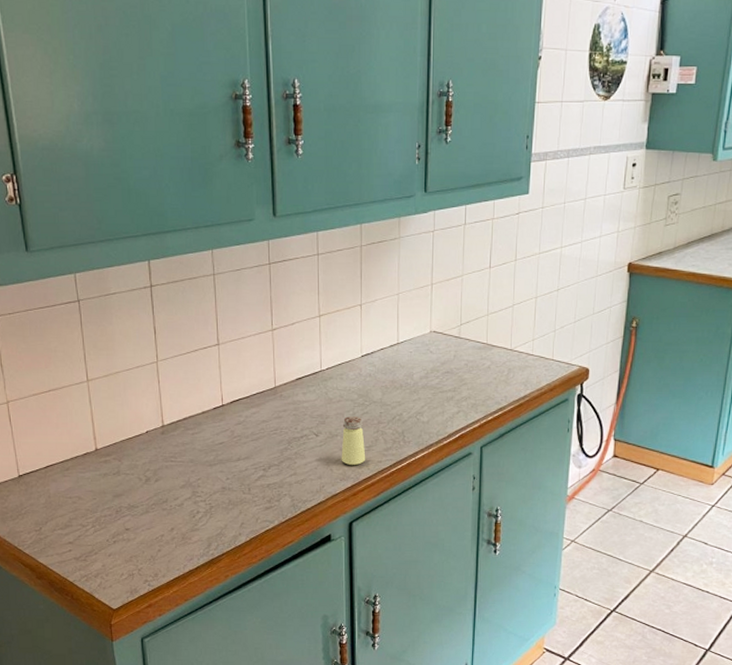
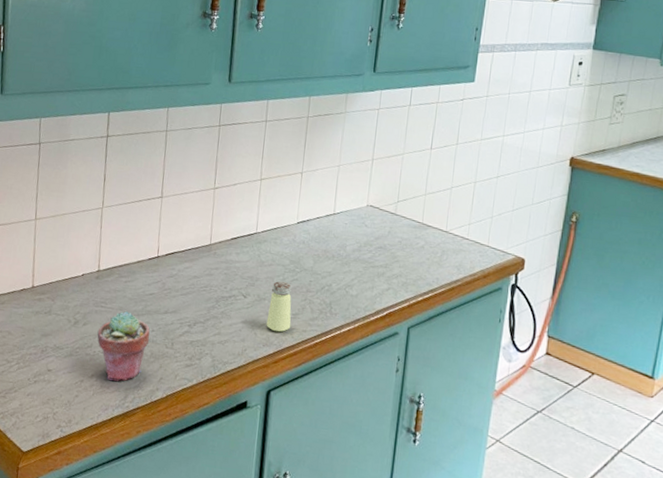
potted succulent: none [171,463,226,532] -> present [97,311,150,382]

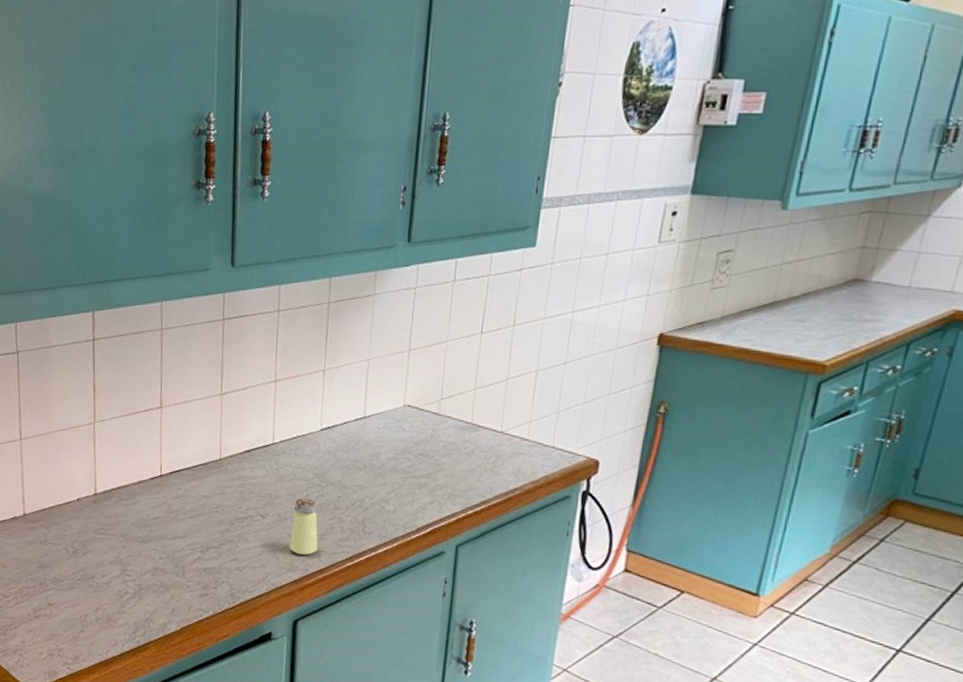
potted succulent: present [97,311,150,382] -> none [99,538,158,615]

